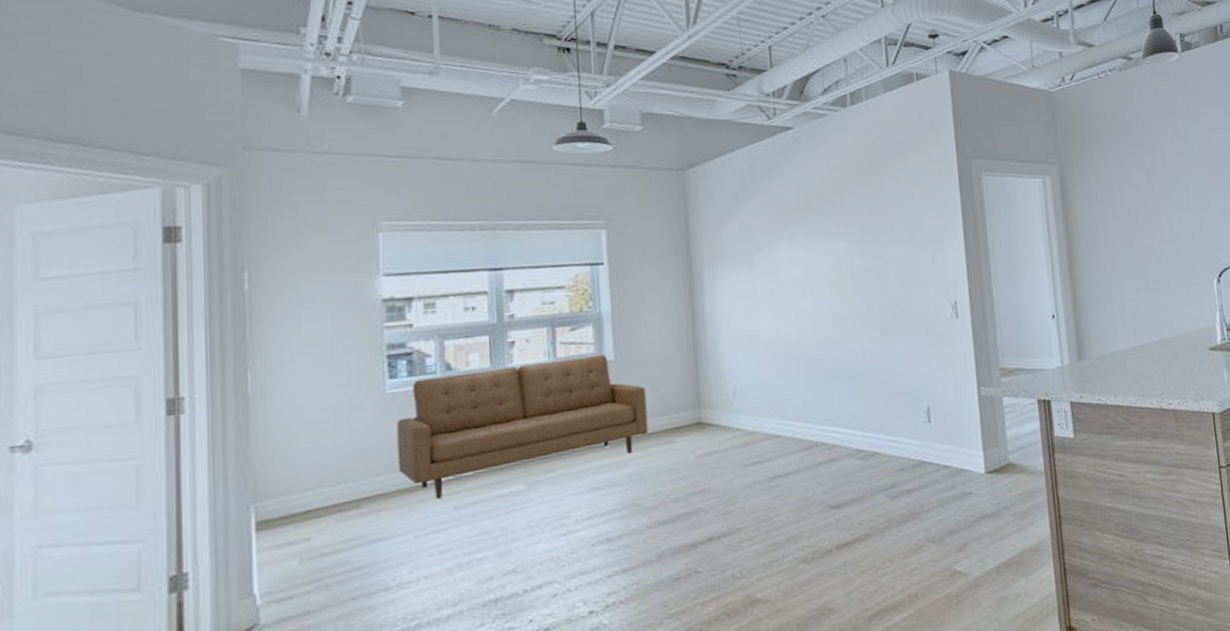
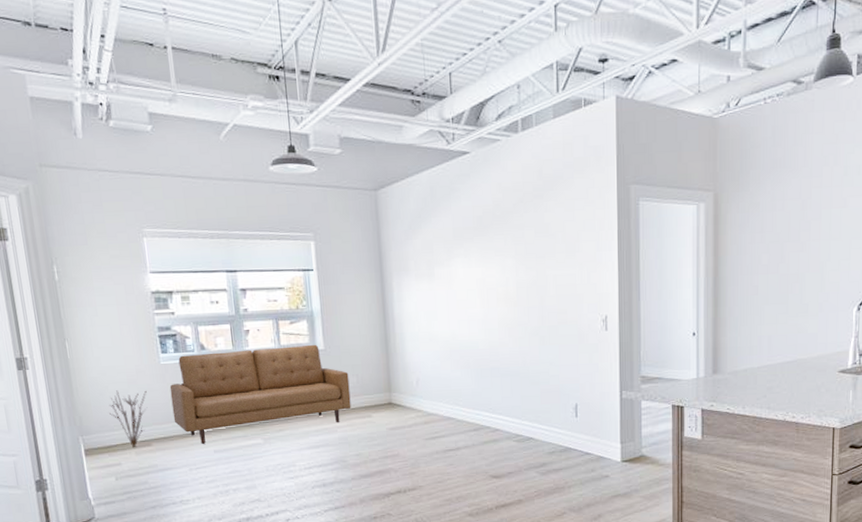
decorative plant: none [302,430,362,512] -> present [109,390,148,447]

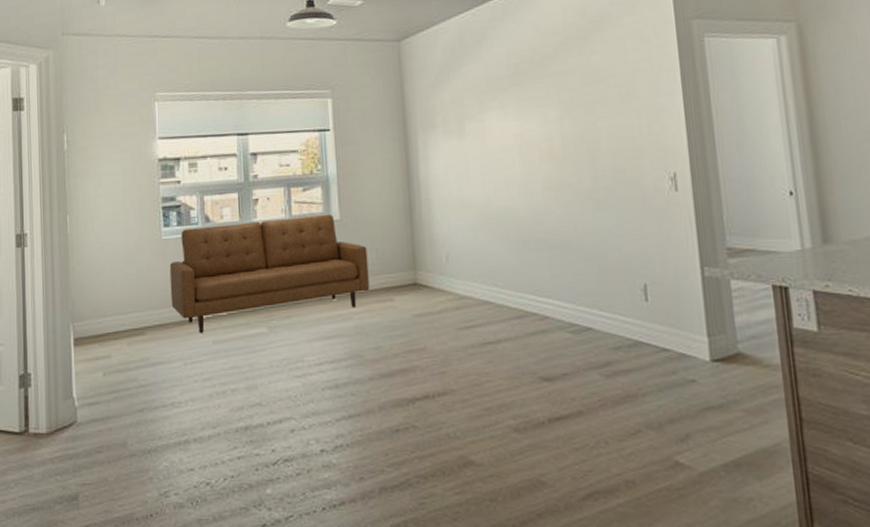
decorative plant: present [109,390,148,447] -> none [104,269,145,336]

